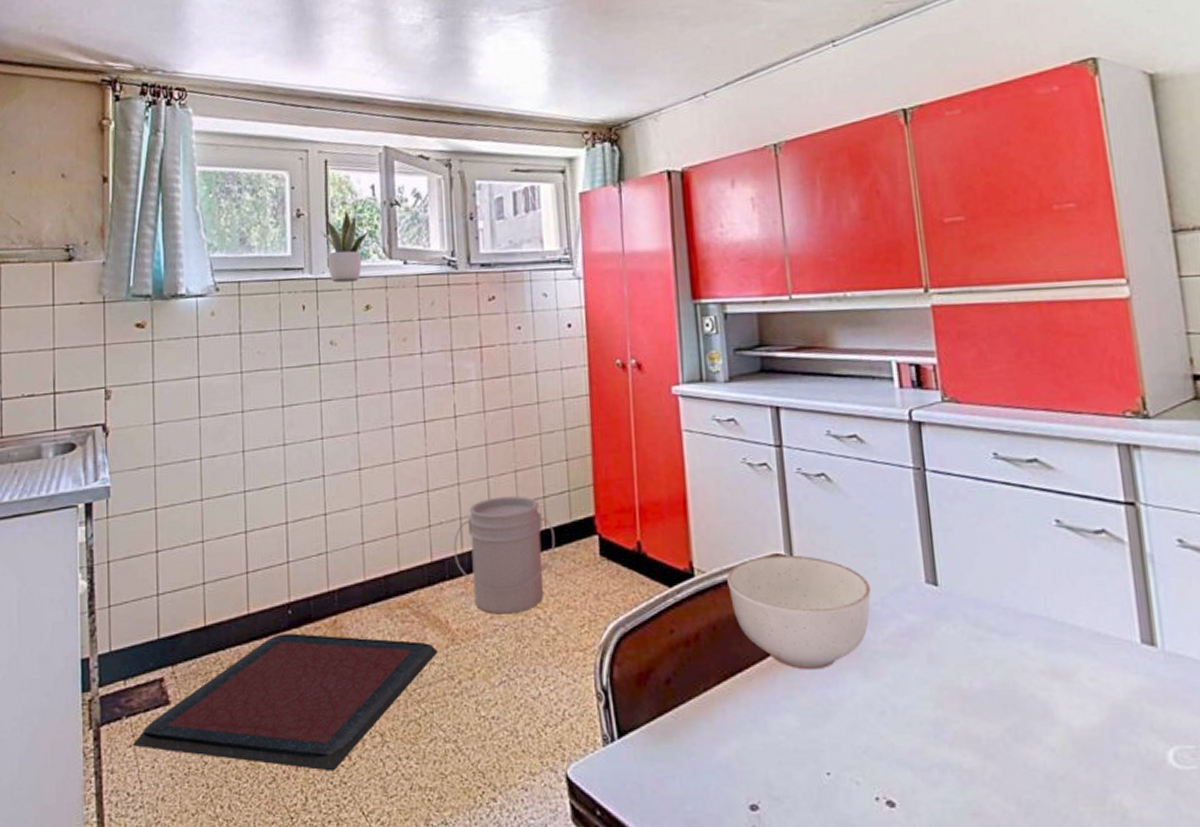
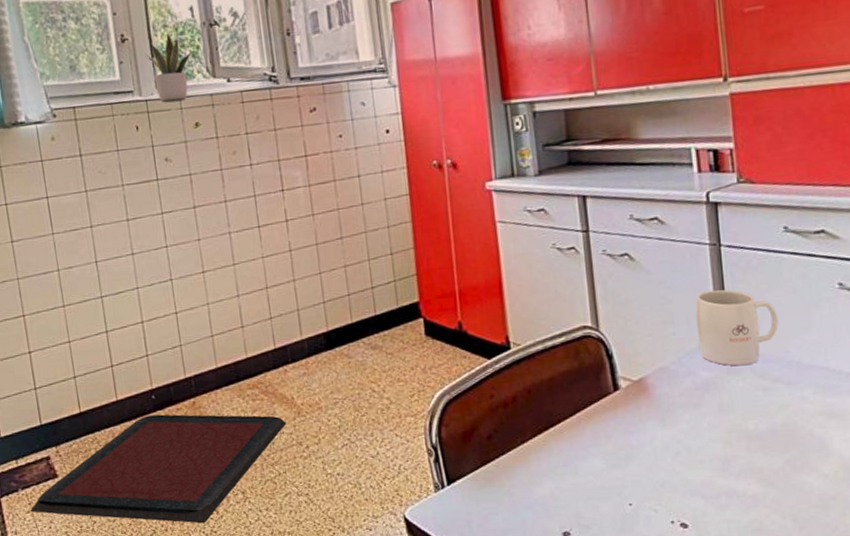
bucket: present [453,496,555,614] -> none [293,287,385,390]
bowl: present [727,555,872,670] -> none [540,326,670,422]
mug: none [899,520,992,611] -> present [695,289,779,366]

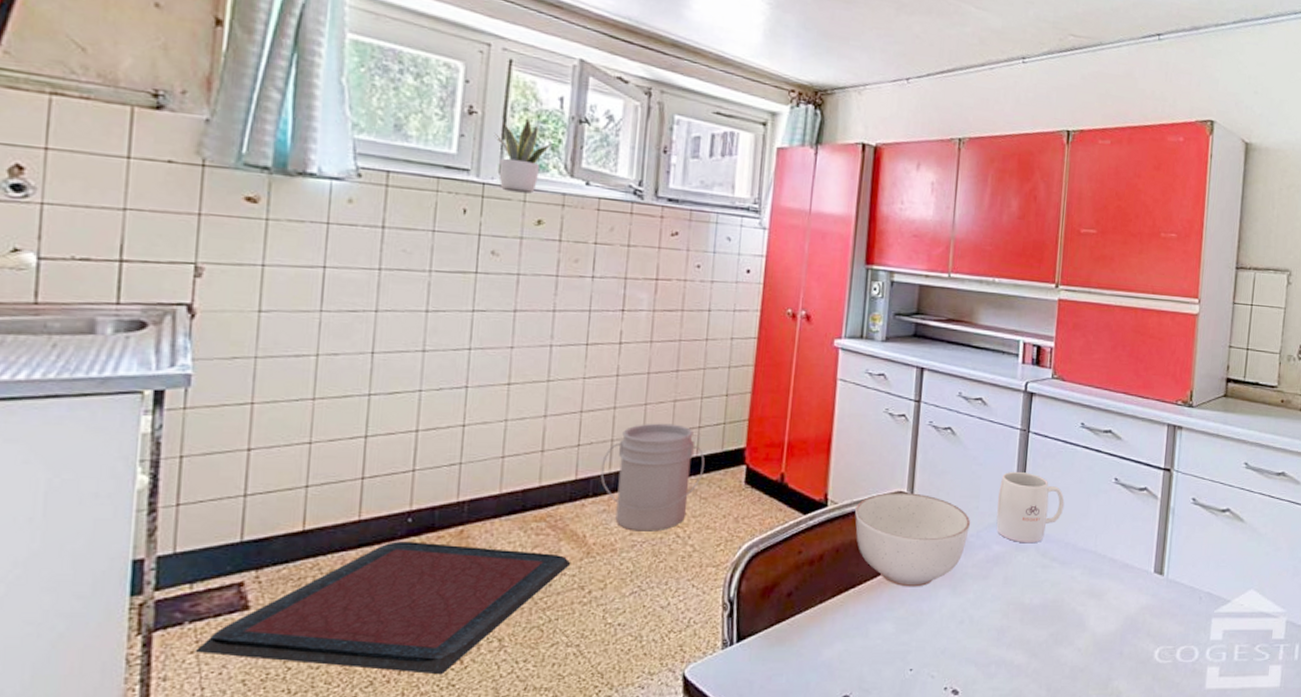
bucket: none [293,287,385,390] -> present [600,423,705,532]
bowl: none [540,326,670,422] -> present [855,492,971,587]

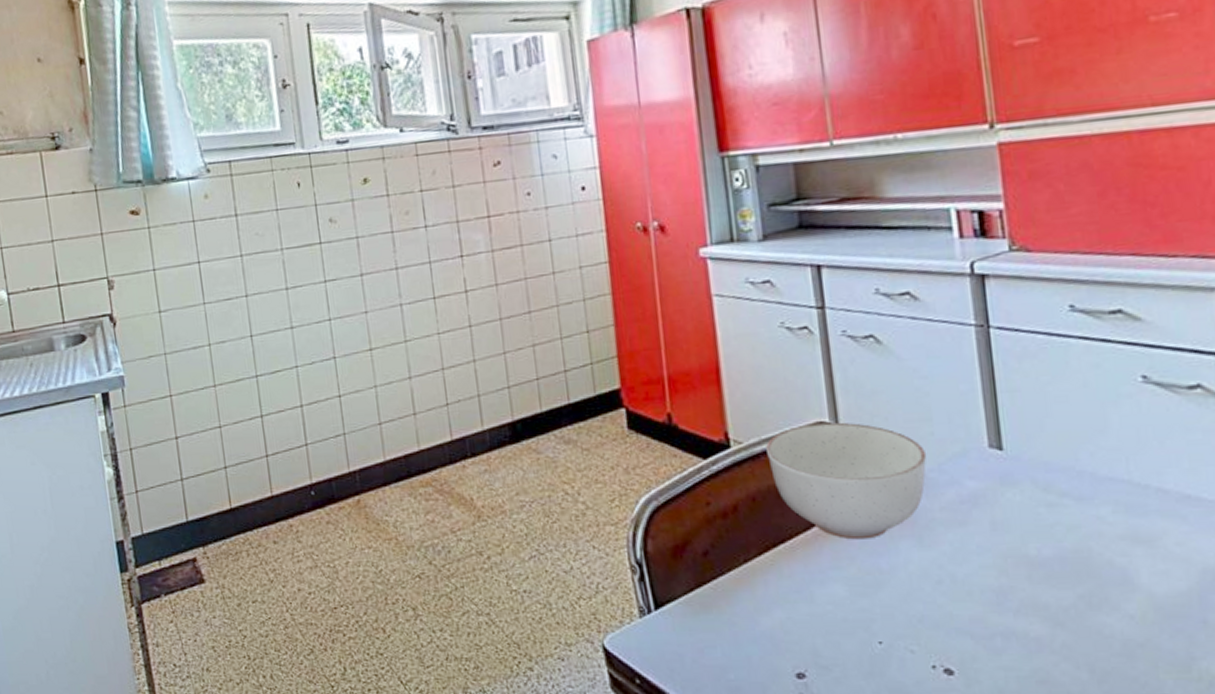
doormat: present [194,541,571,675] -> none [173,513,465,644]
potted plant: present [493,116,554,194] -> none [308,76,362,157]
bucket: present [600,423,705,532] -> none [473,370,580,491]
mug: present [996,471,1065,544] -> none [959,380,1066,476]

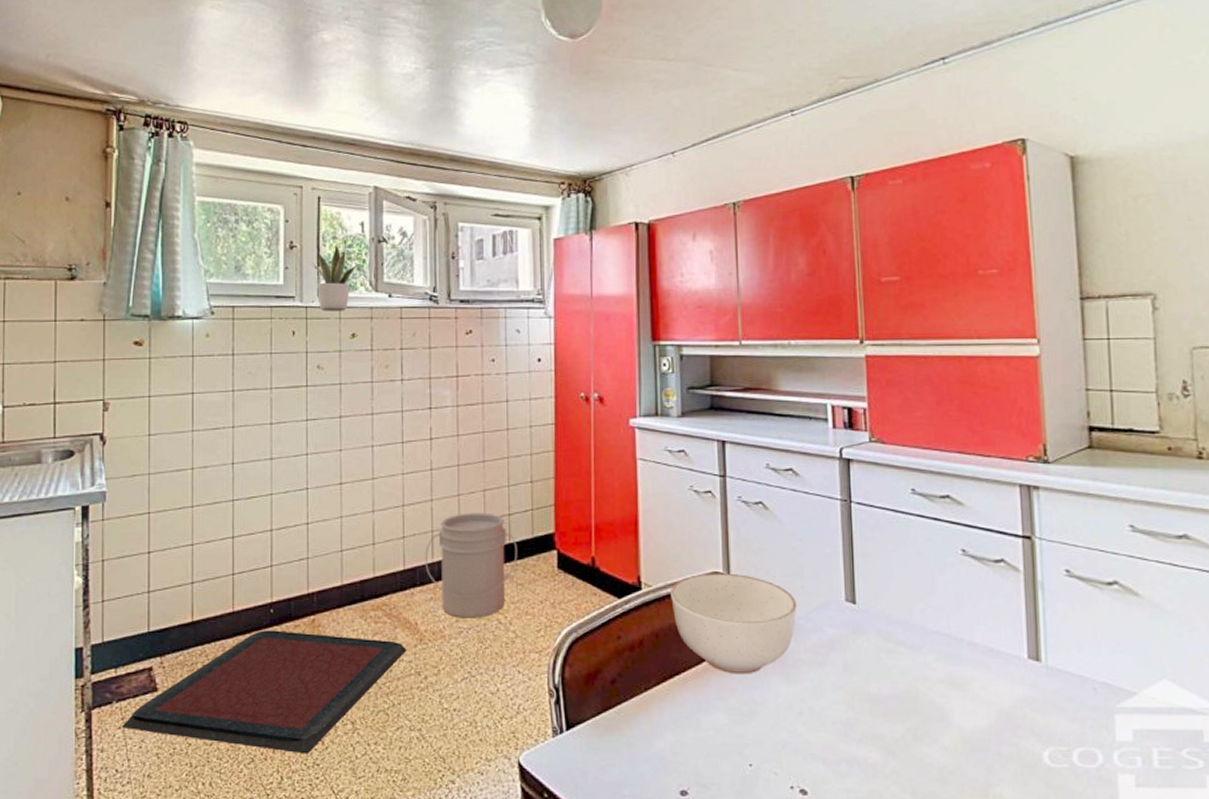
doormat: none [173,513,465,644] -> present [121,630,407,754]
potted plant: none [308,76,362,157] -> present [311,243,359,311]
bucket: none [473,370,580,491] -> present [425,512,517,618]

